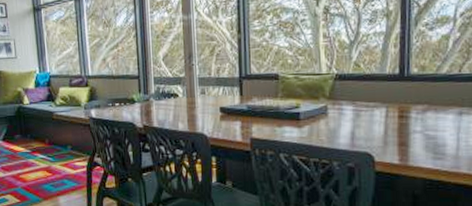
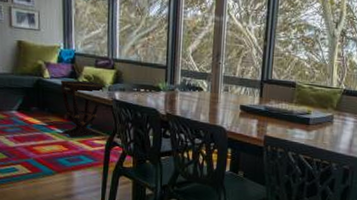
side table: none [39,102,81,161] -> present [60,80,103,137]

